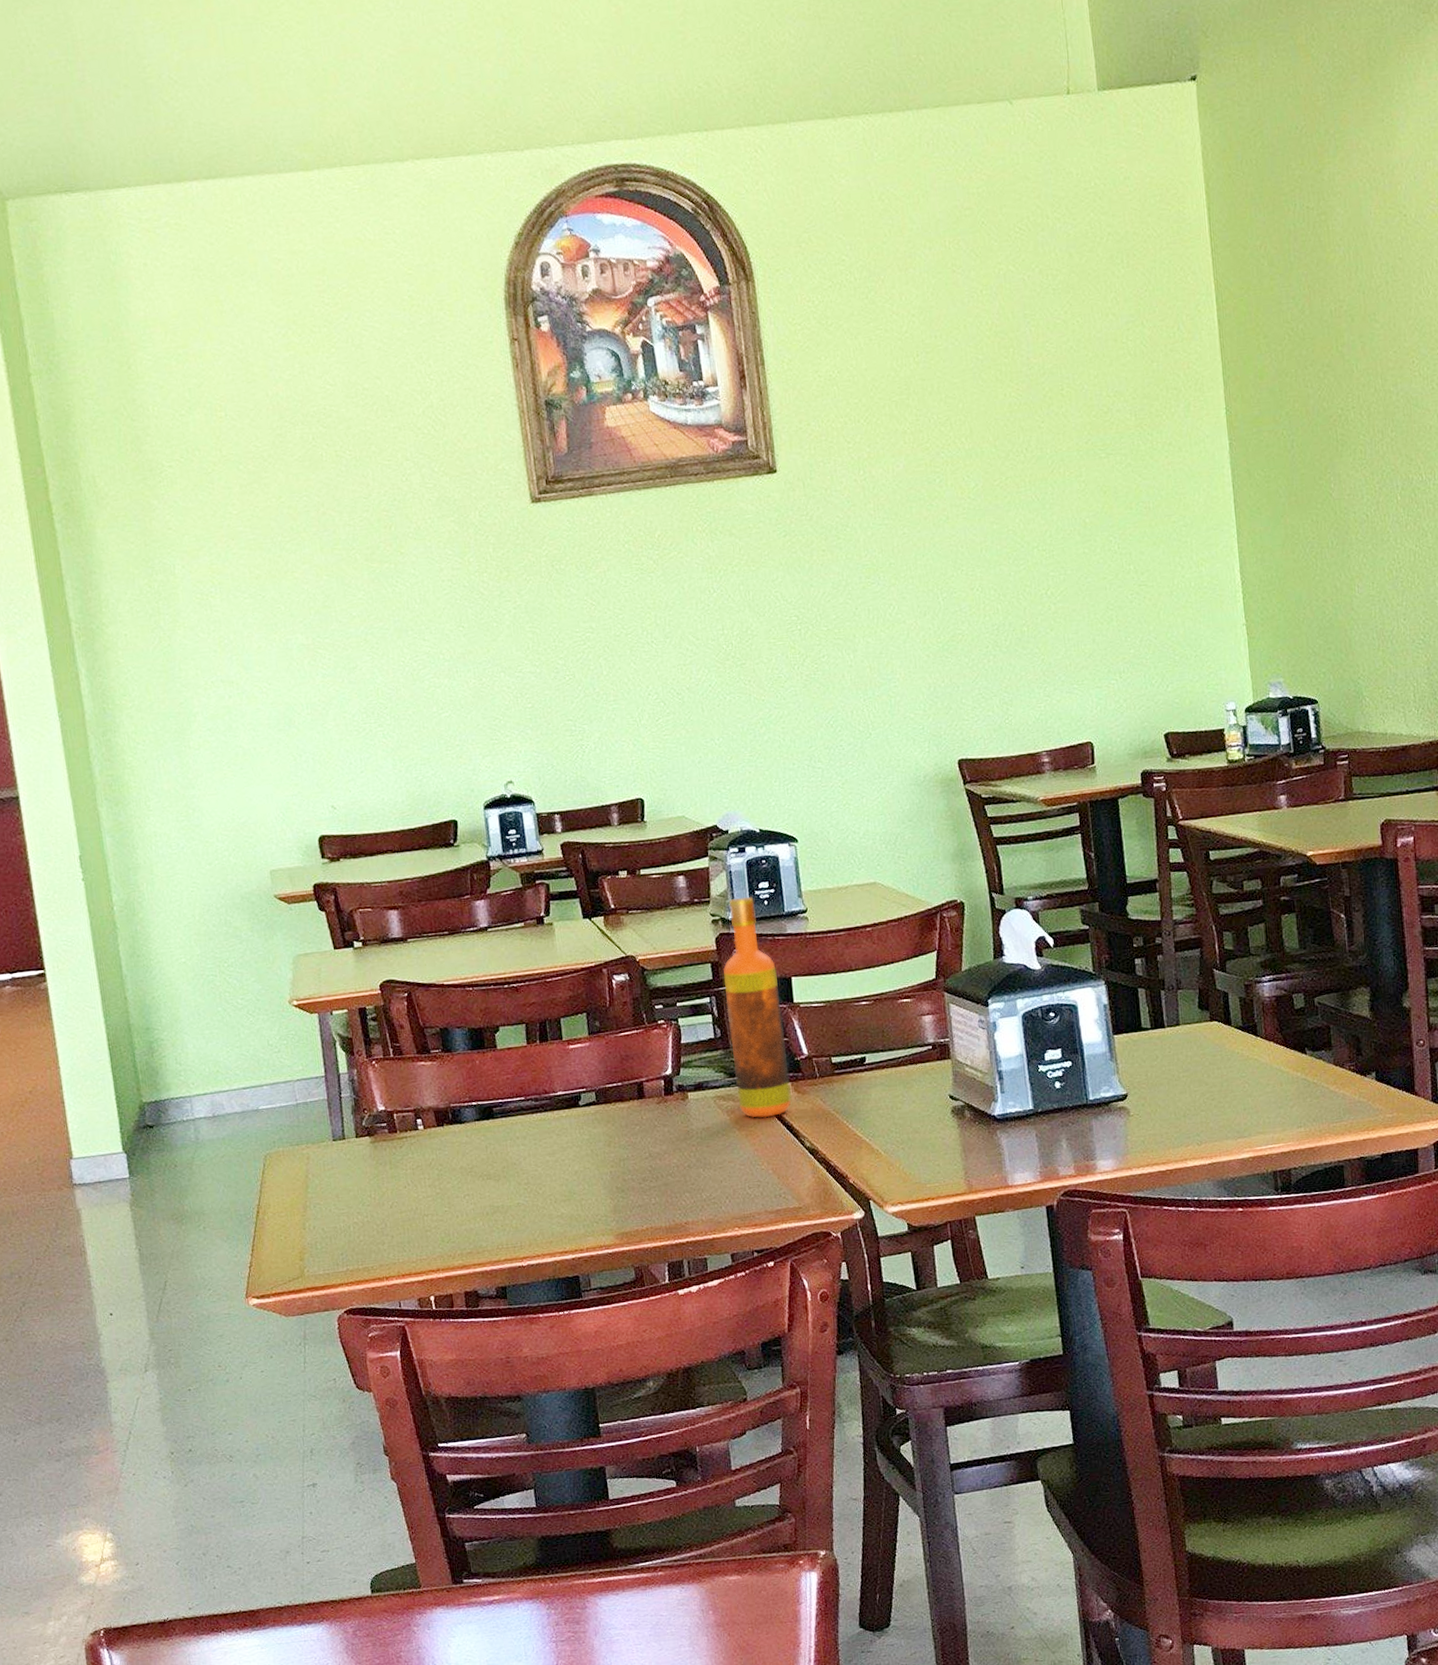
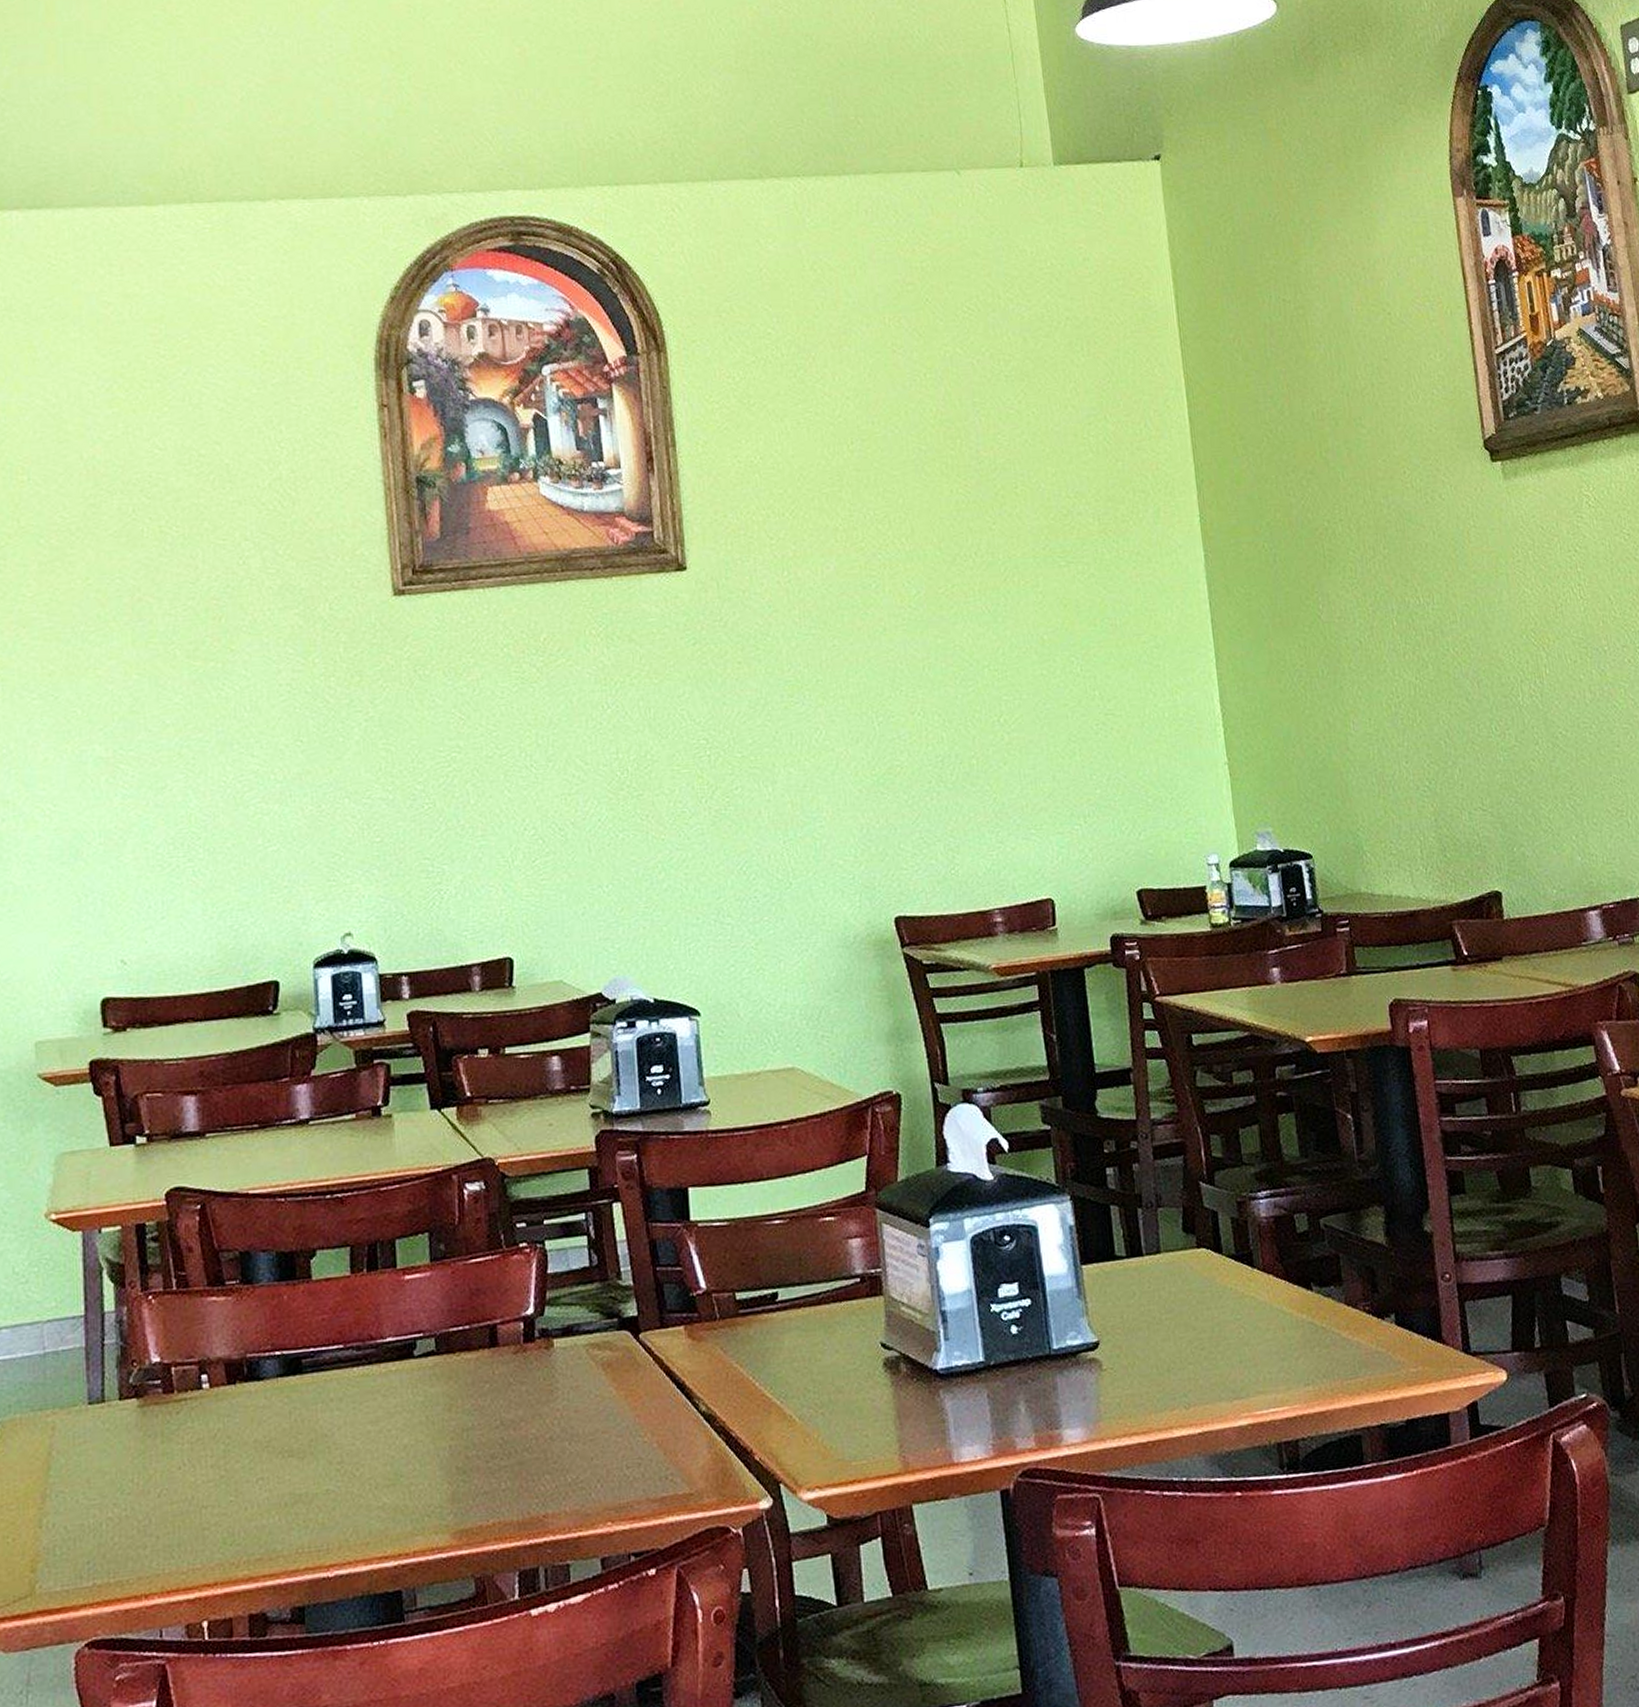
hot sauce: present [723,896,792,1118] -> none [603,1083,684,1373]

